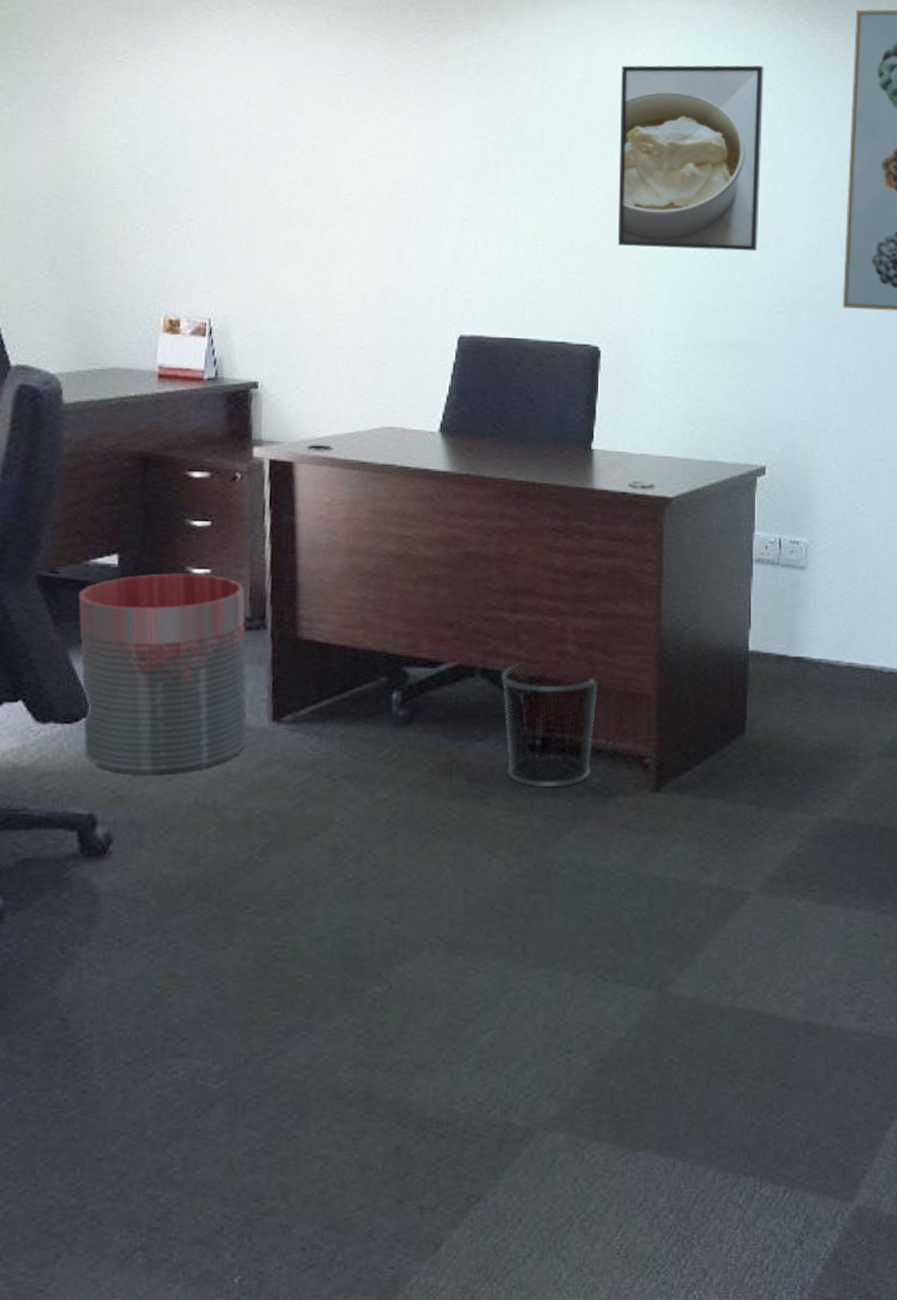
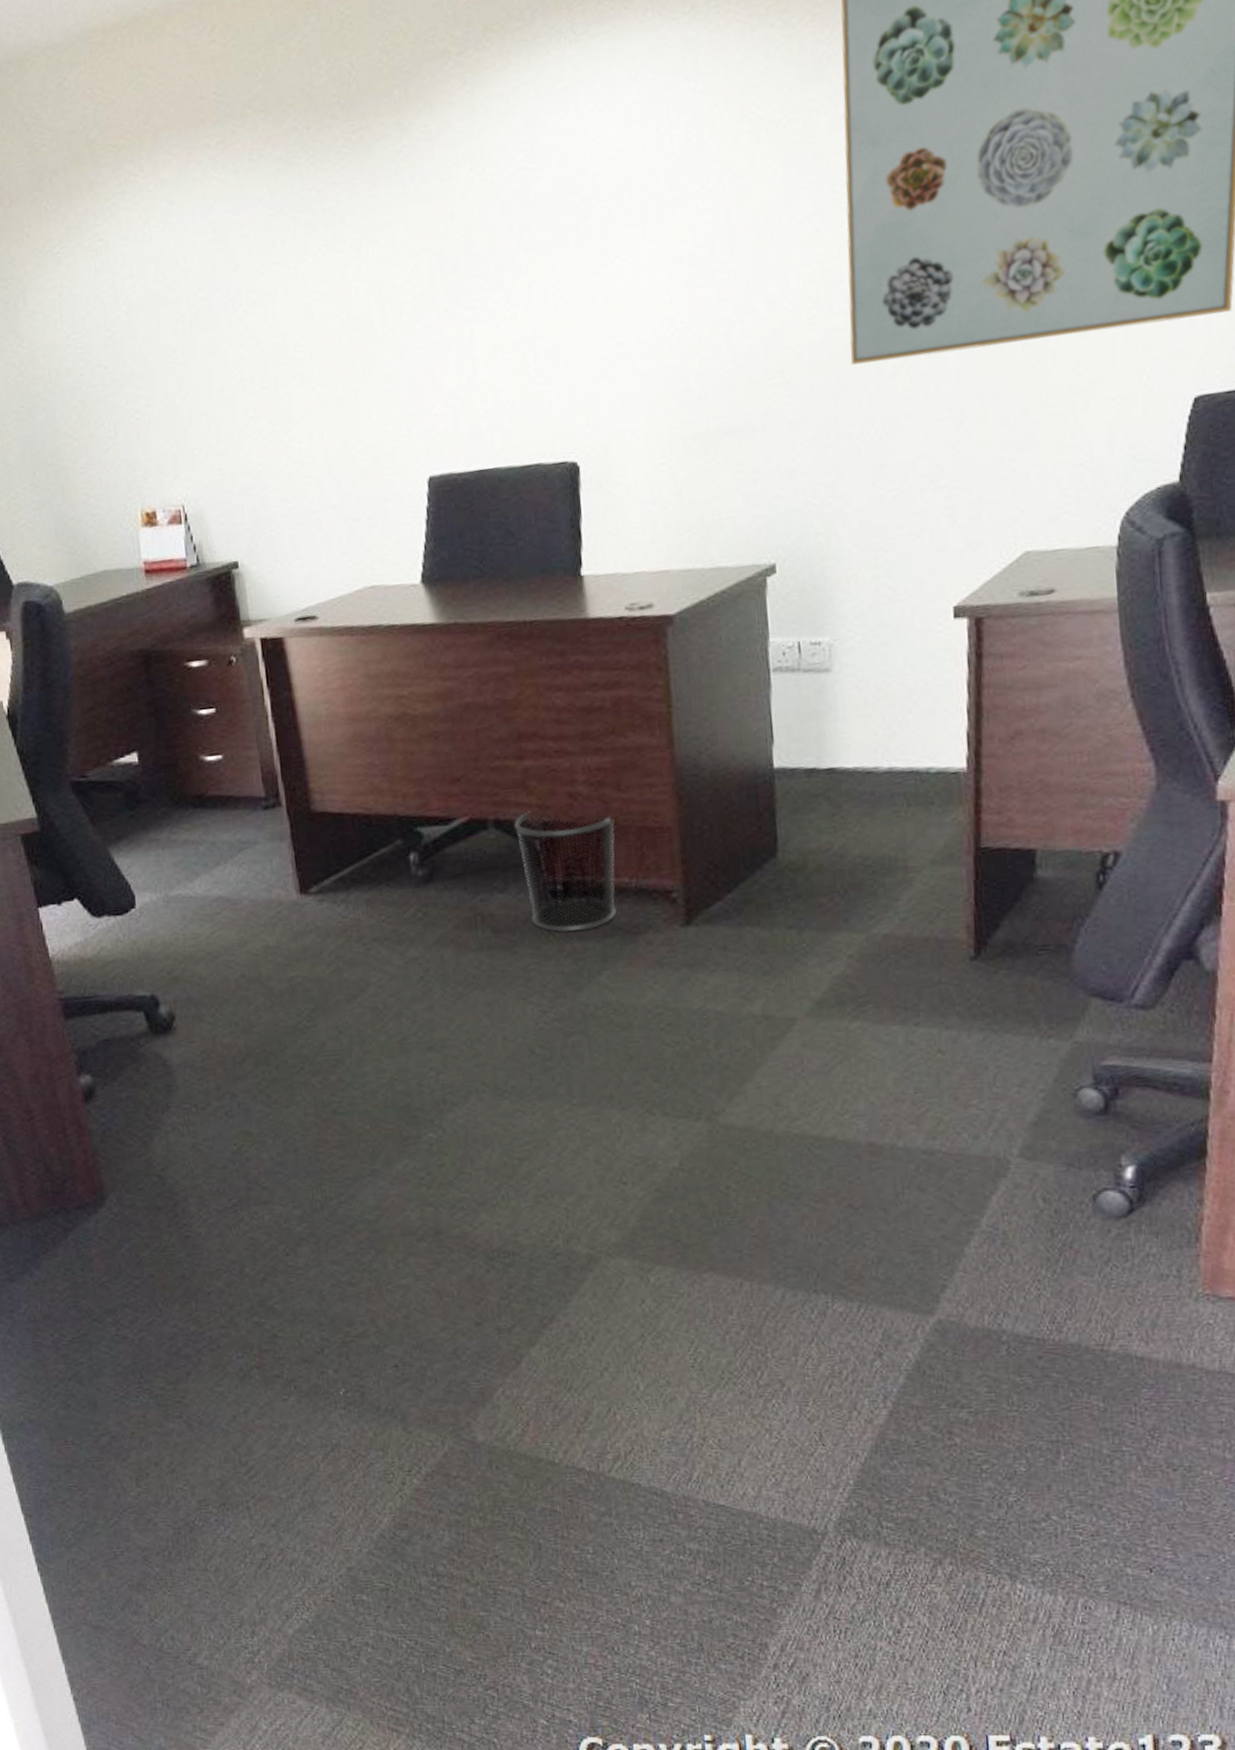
trash can: present [78,573,248,774] -> none [109,760,280,956]
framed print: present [618,65,764,252] -> none [568,91,745,344]

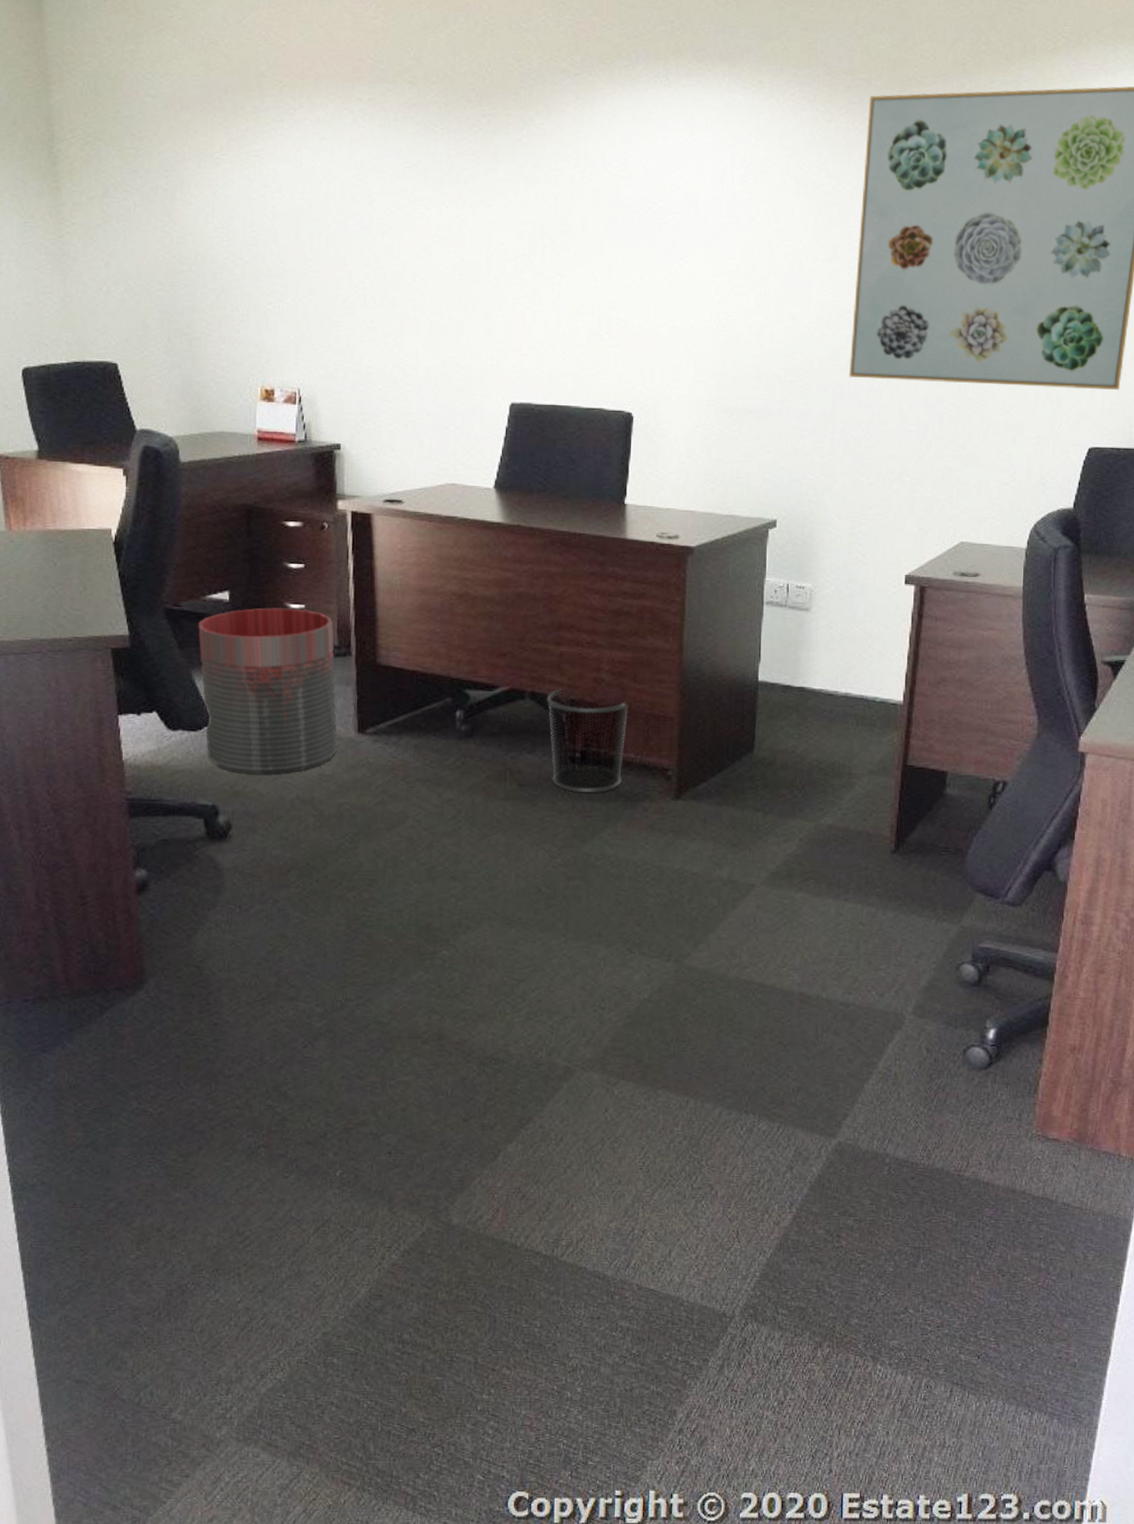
trash can: none [109,760,280,956] -> present [198,608,338,774]

